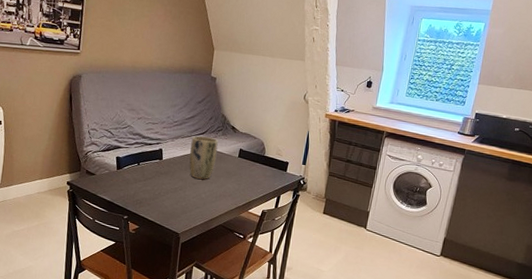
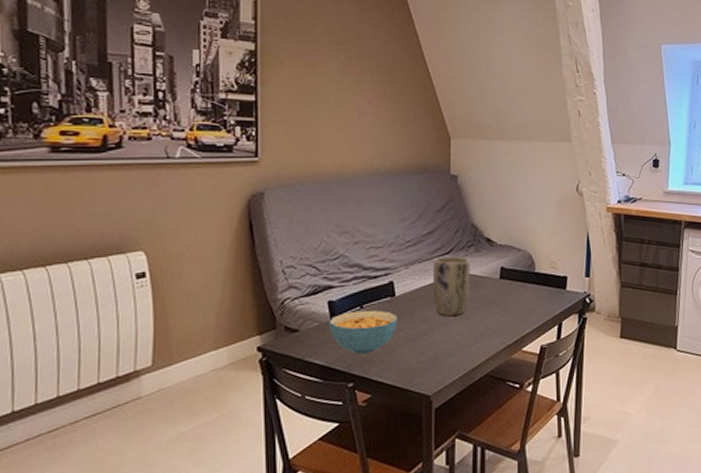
cereal bowl: none [115,166,162,198] -> present [328,310,397,355]

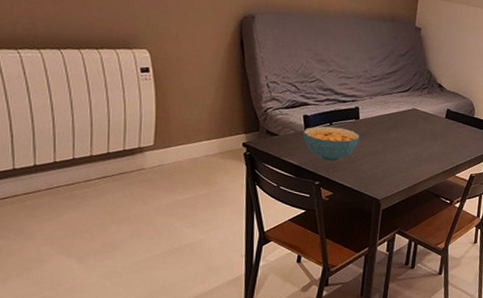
plant pot: present [433,256,471,316] -> none [390,93,423,142]

